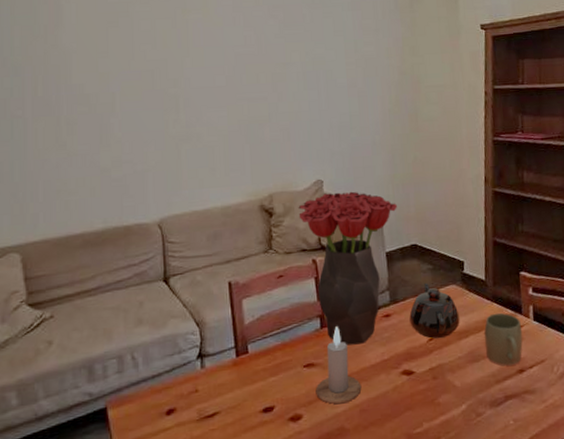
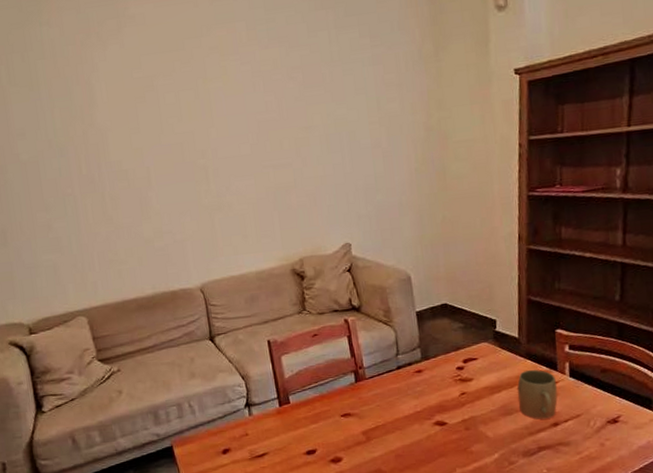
bouquet: present [298,191,397,346] -> none [328,253,426,398]
candle: present [315,326,362,405] -> none [353,381,396,450]
teapot: present [409,282,460,339] -> none [441,340,492,393]

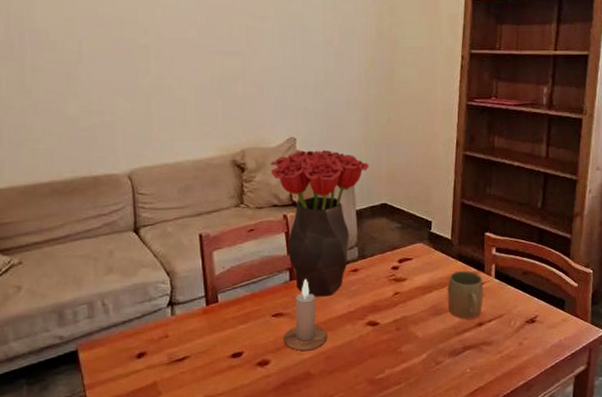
bouquet: none [328,253,426,398] -> present [270,150,369,297]
candle: none [353,381,396,450] -> present [283,279,328,352]

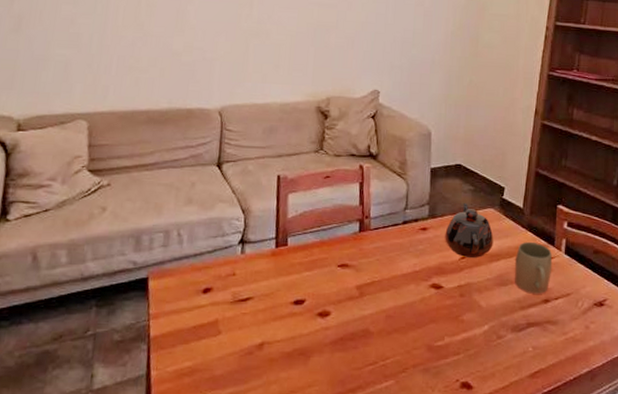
bouquet: present [270,150,369,297] -> none [352,104,447,253]
candle: present [283,279,328,352] -> none [346,232,391,307]
teapot: none [376,240,425,293] -> present [445,202,494,258]

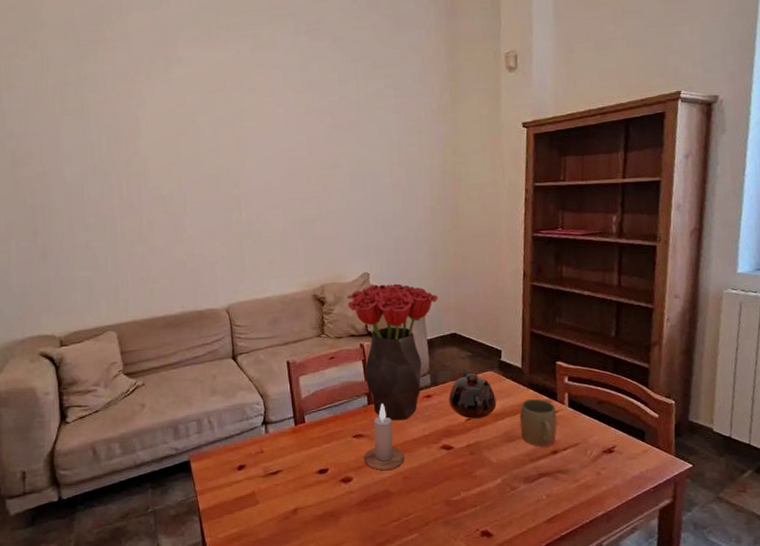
candle: none [346,232,391,307] -> present [364,404,405,471]
bouquet: none [352,104,447,253] -> present [347,283,438,421]

